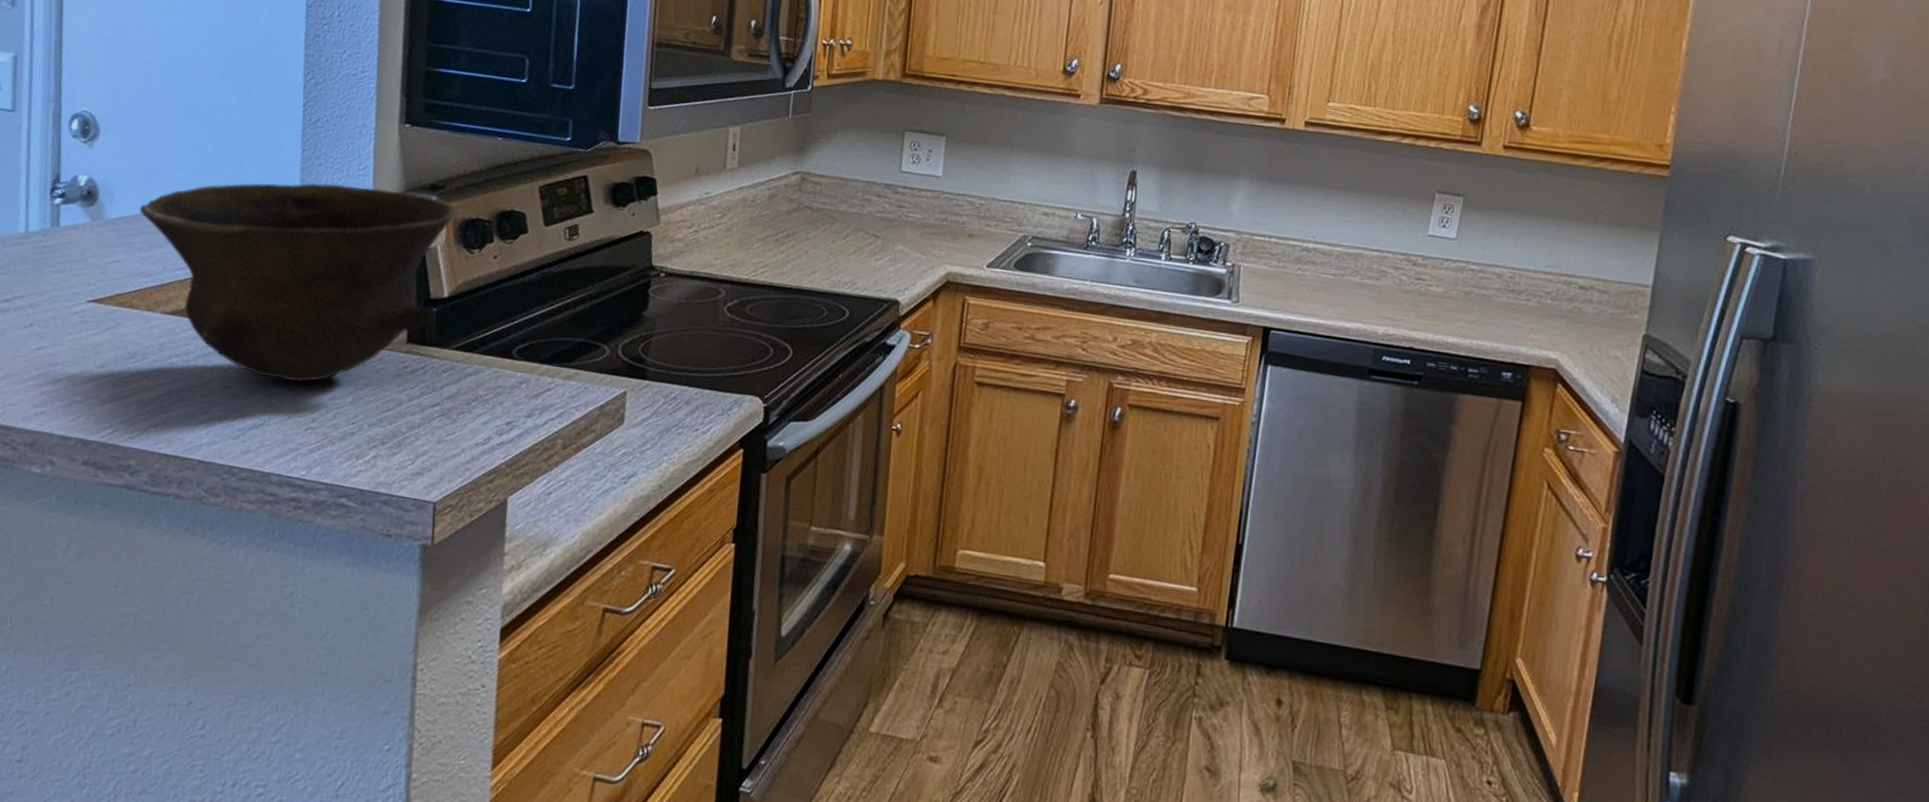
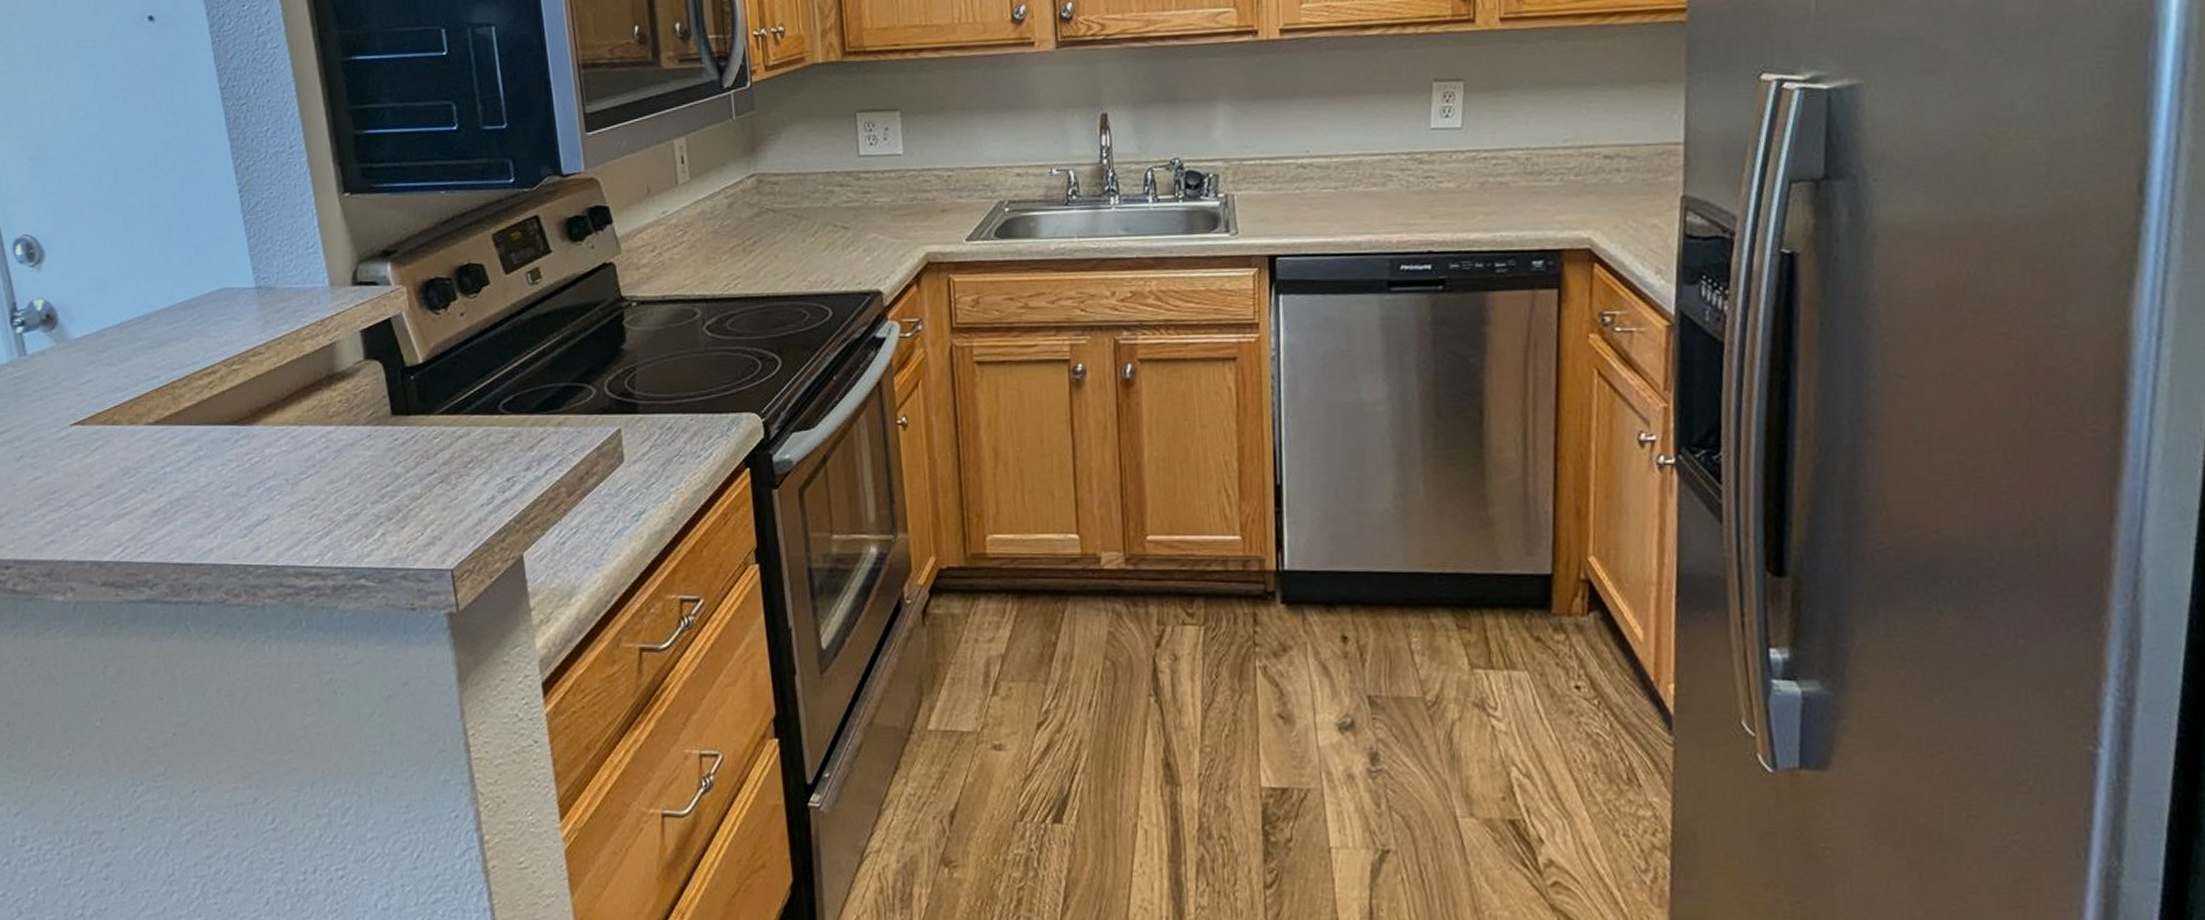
bowl: present [139,183,457,382] -> none [100,262,415,472]

